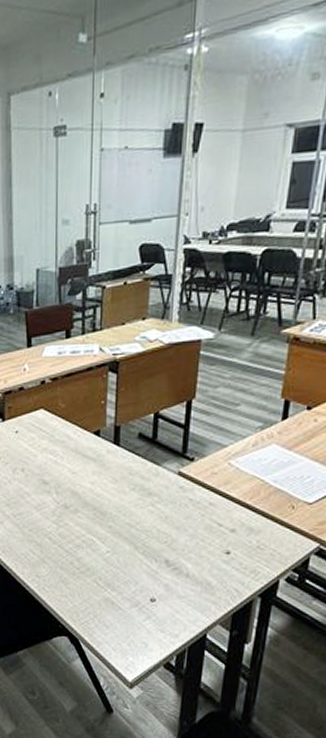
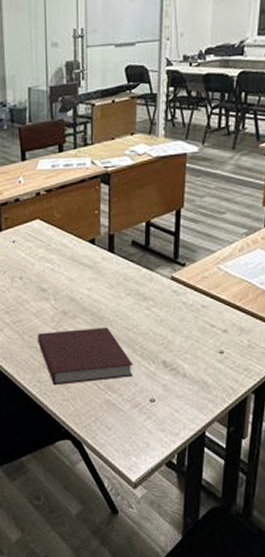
notebook: none [38,523,135,581] -> present [38,327,134,386]

